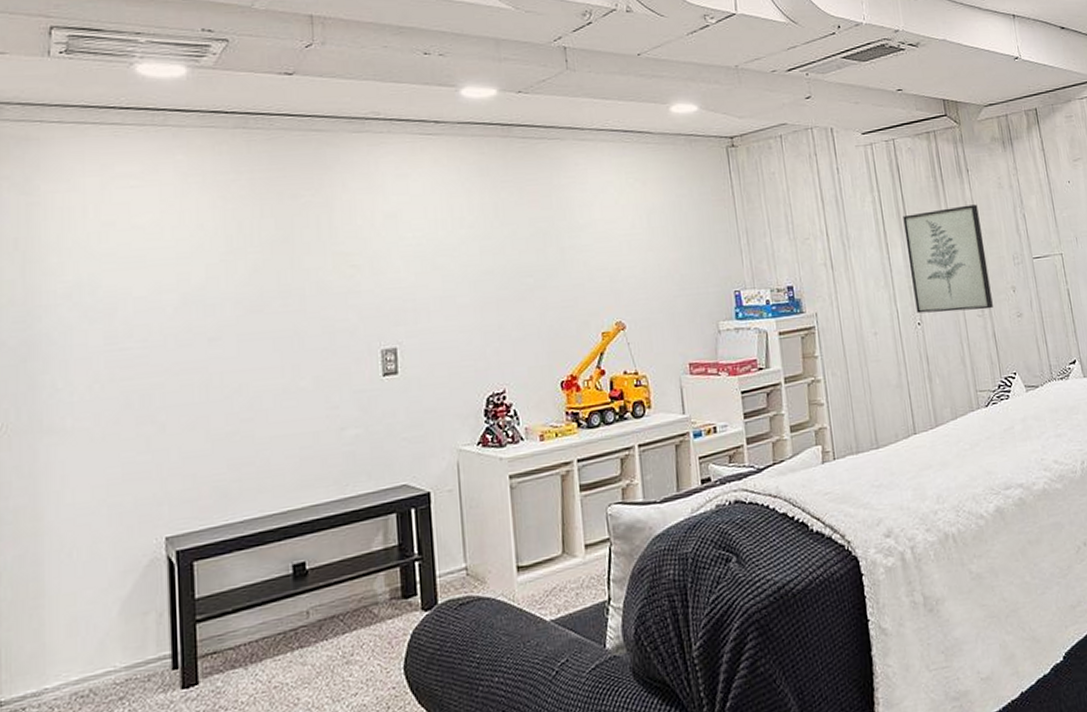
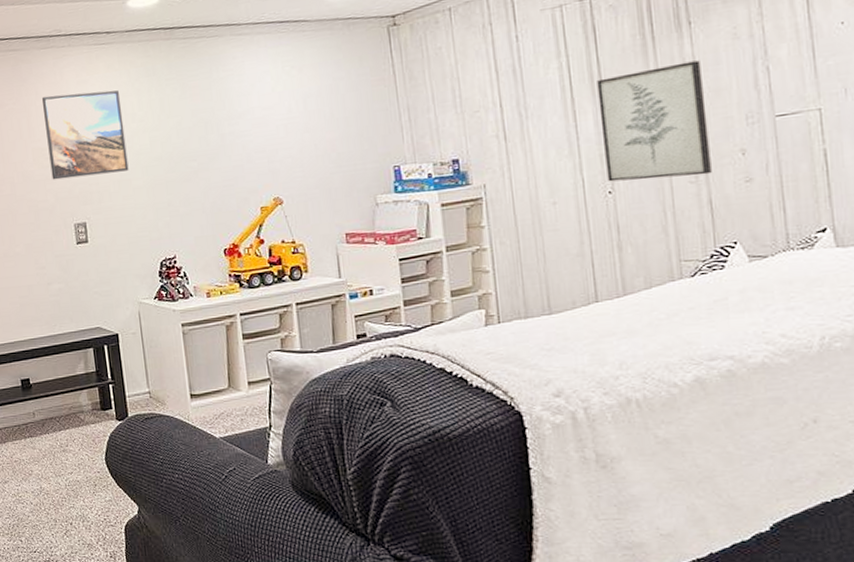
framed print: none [350,188,454,294] -> present [42,90,129,180]

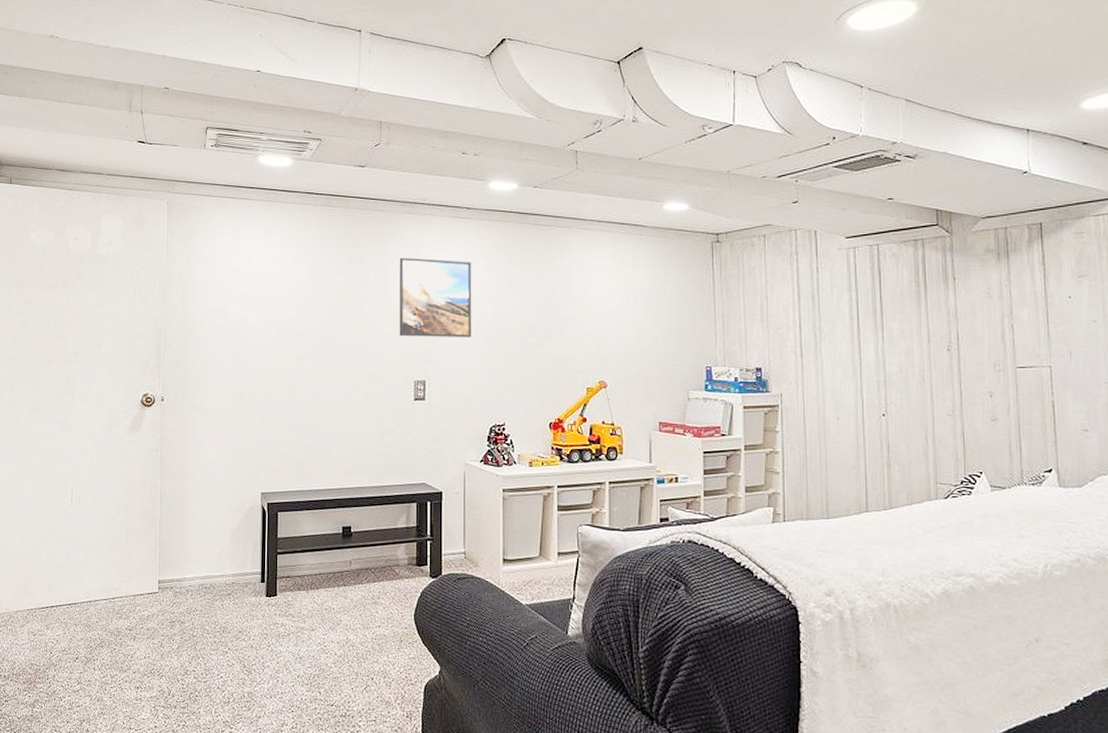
wall art: present [597,60,712,182] -> none [879,311,965,410]

